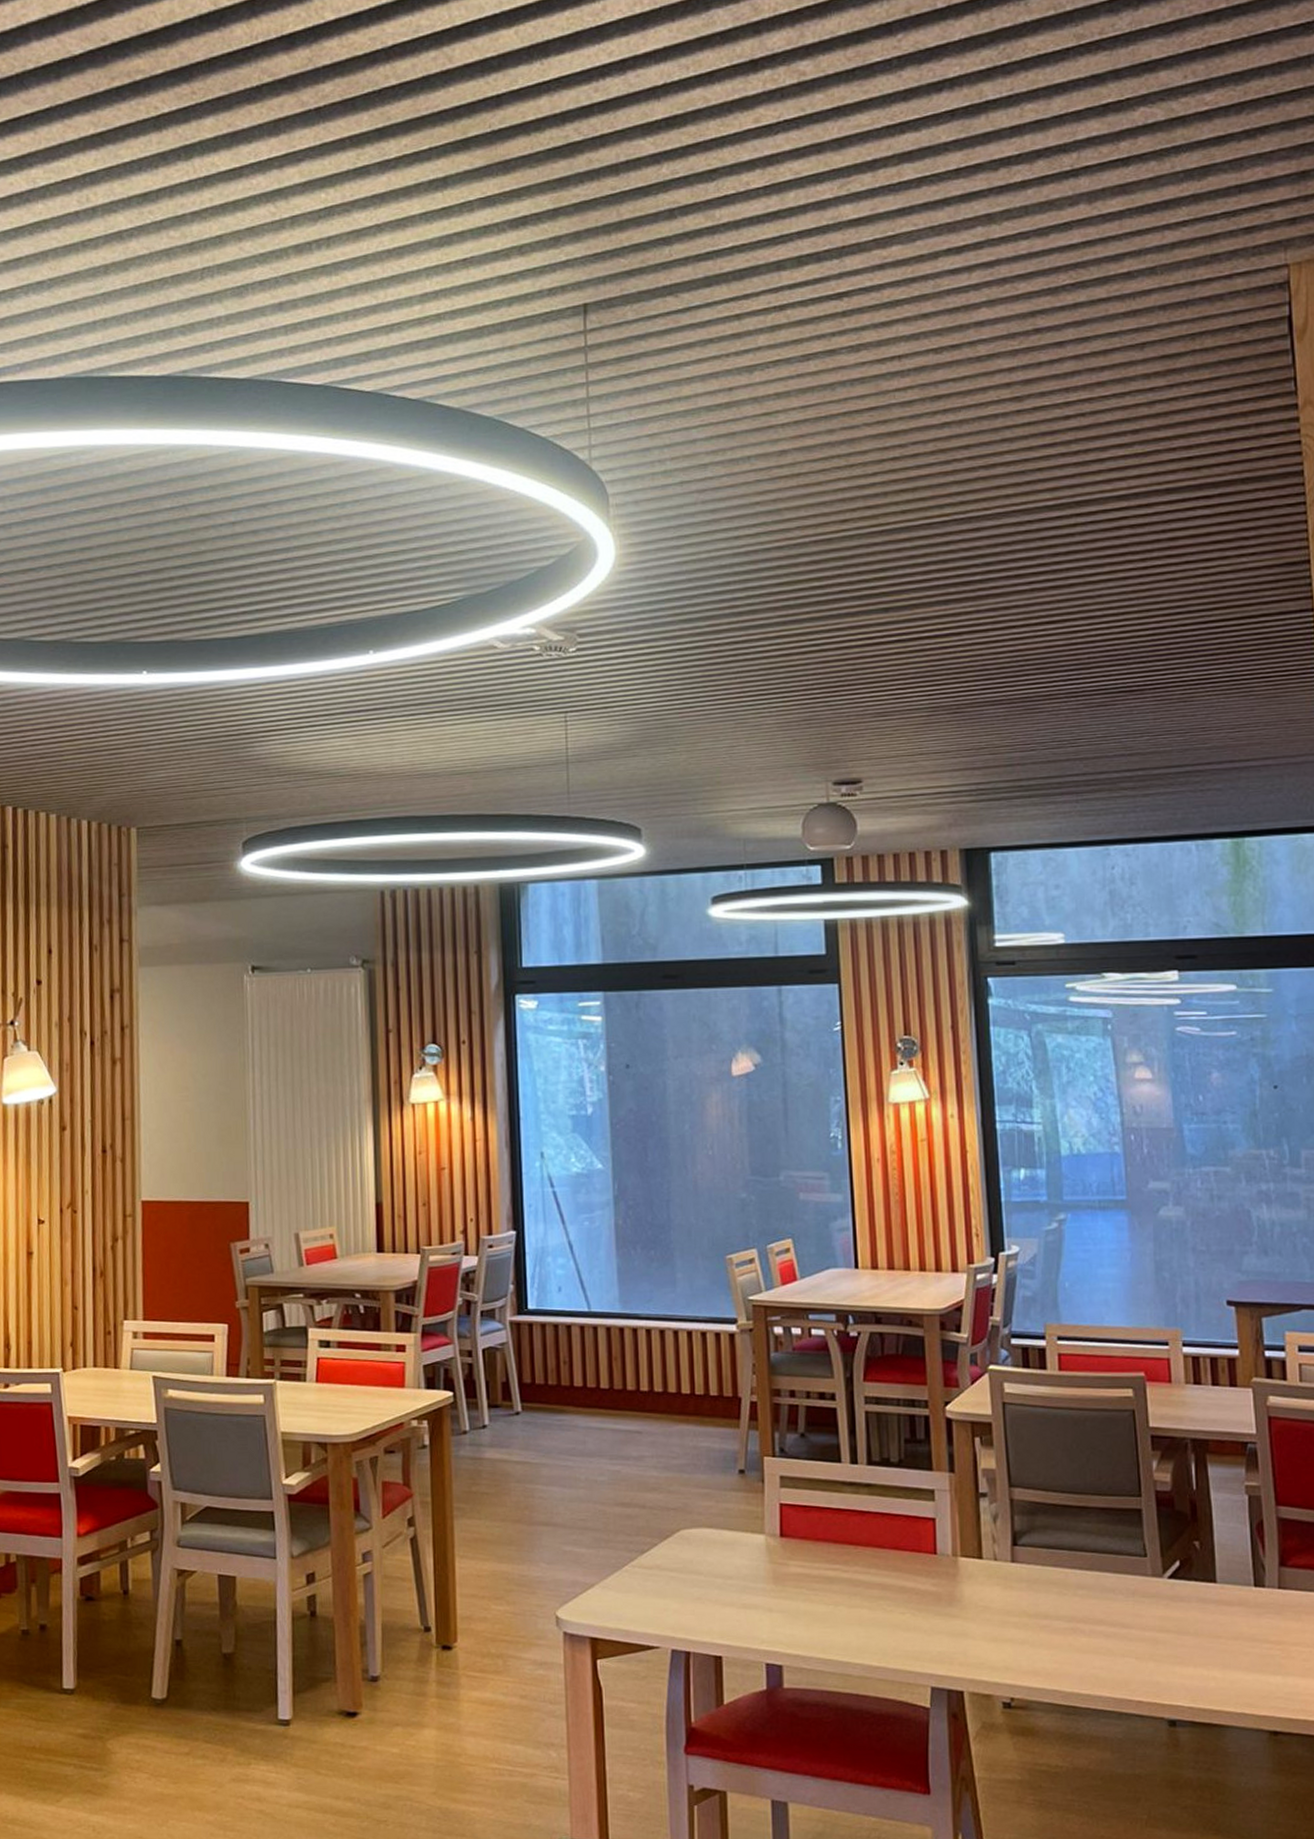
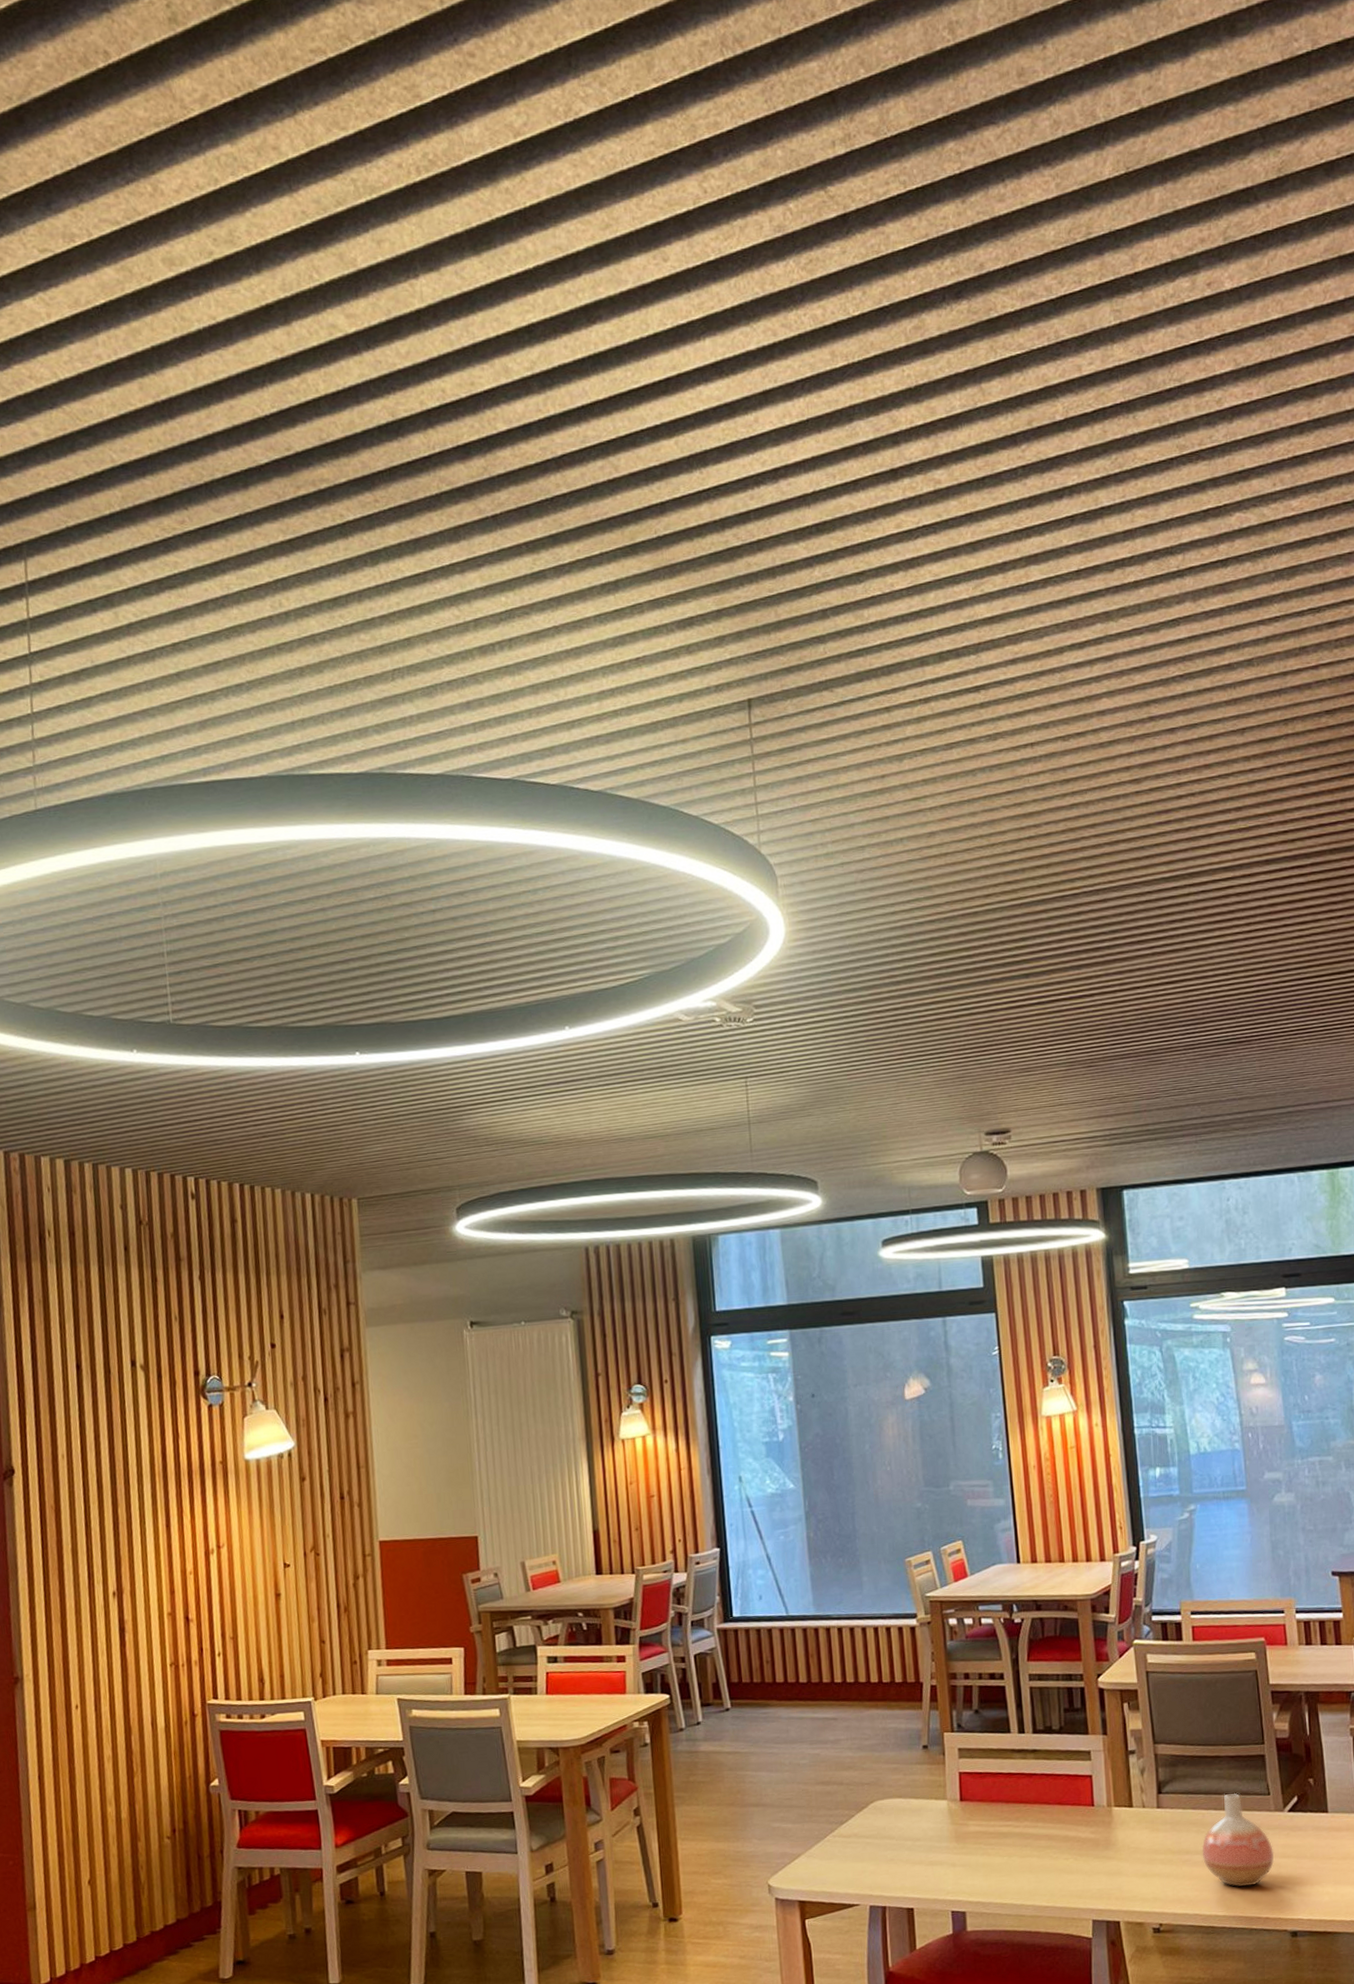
vase: none [1063,1551,1151,1663] -> present [1201,1793,1275,1888]

